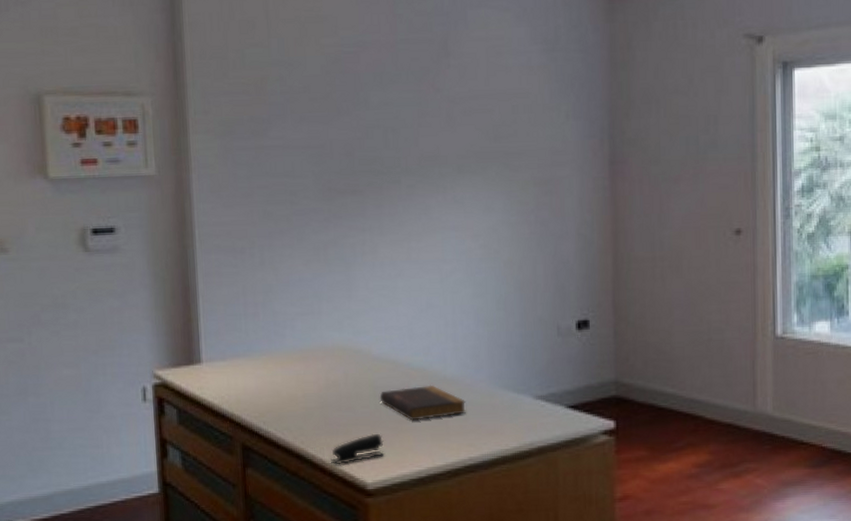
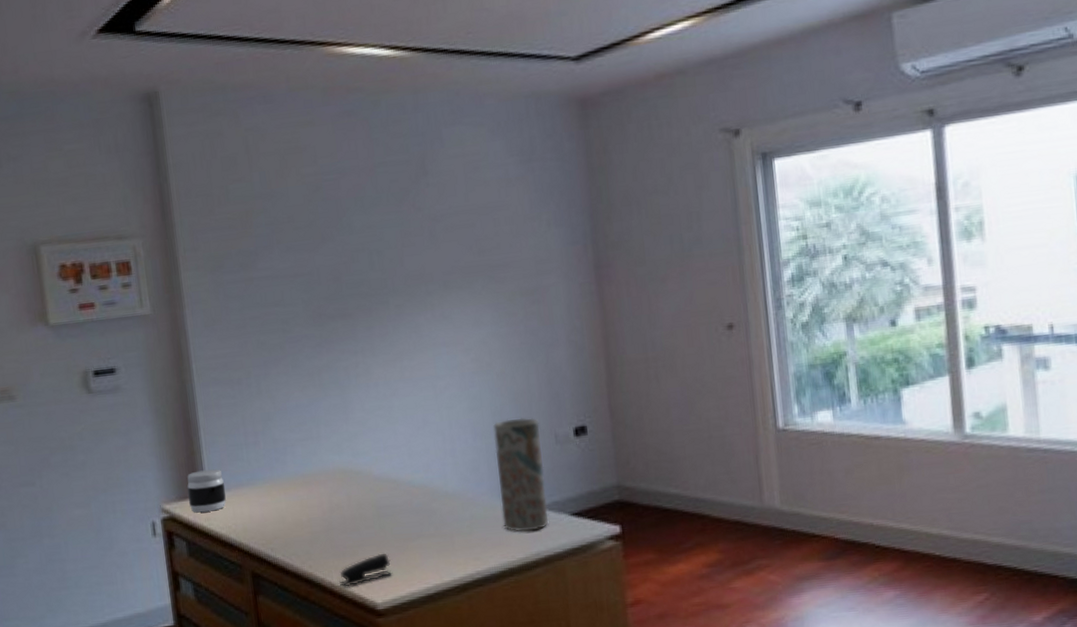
jar: none [181,338,221,381] -> present [187,469,226,513]
book: present [379,385,467,421] -> none [383,501,471,538]
vase: none [497,307,545,421] -> present [493,417,549,532]

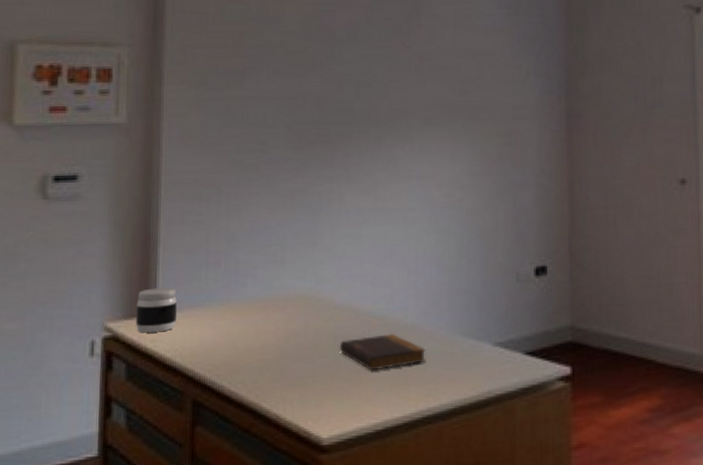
stapler: present [338,553,392,587] -> none [284,385,341,420]
book: none [383,501,471,538] -> present [339,333,426,371]
vase: present [493,417,549,532] -> none [458,254,503,369]

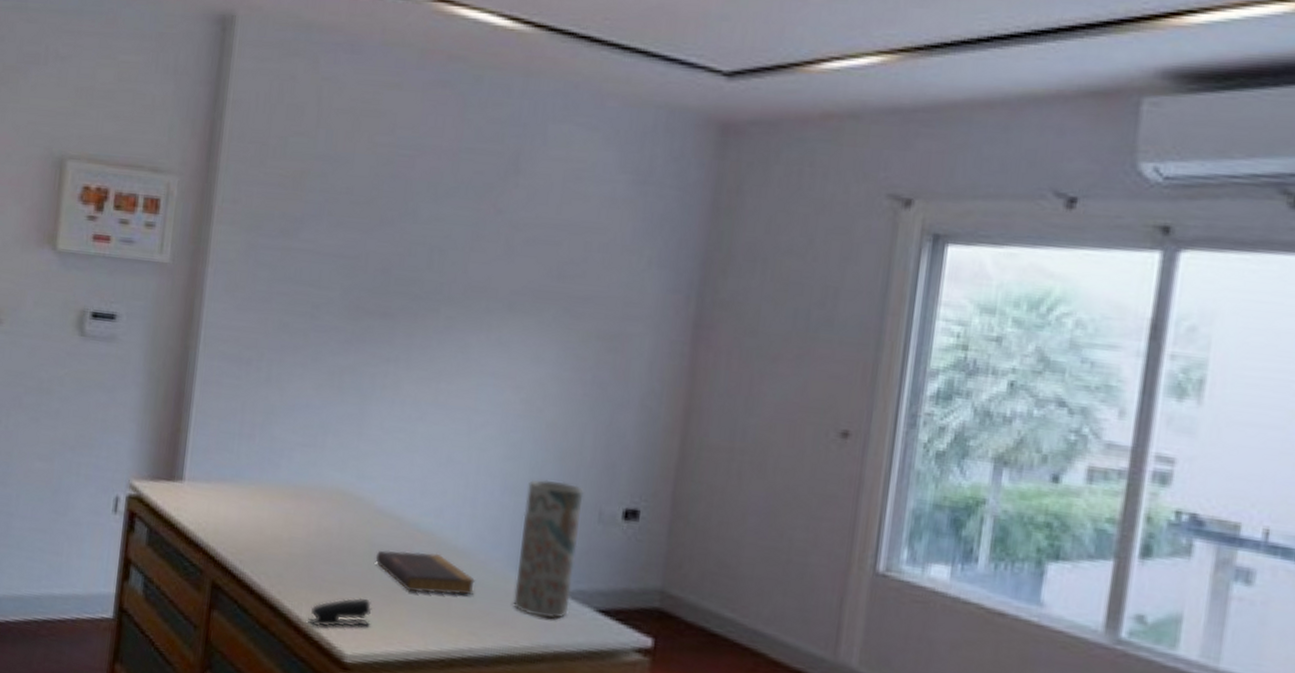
jar: present [135,287,178,333] -> none [161,451,206,502]
stapler: none [284,385,341,420] -> present [306,597,372,627]
vase: none [458,254,503,369] -> present [513,479,584,619]

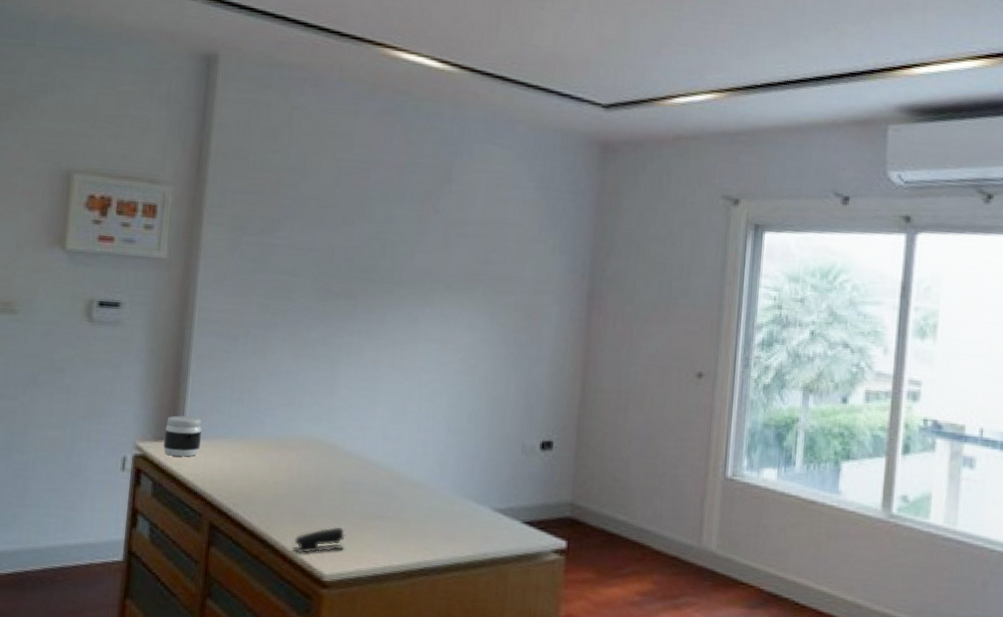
jar: none [161,451,206,502] -> present [163,415,202,457]
book: present [375,550,476,595] -> none [346,486,429,519]
vase: present [513,479,584,619] -> none [458,422,510,532]

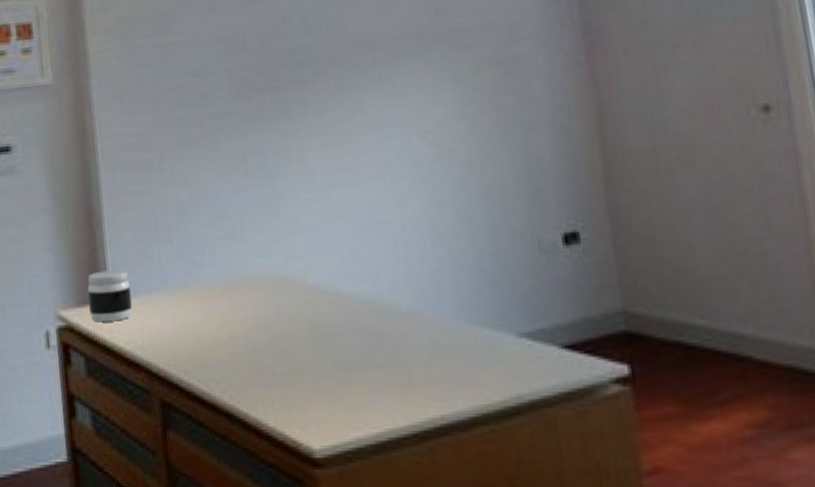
stapler: present [291,526,345,554] -> none [266,384,332,426]

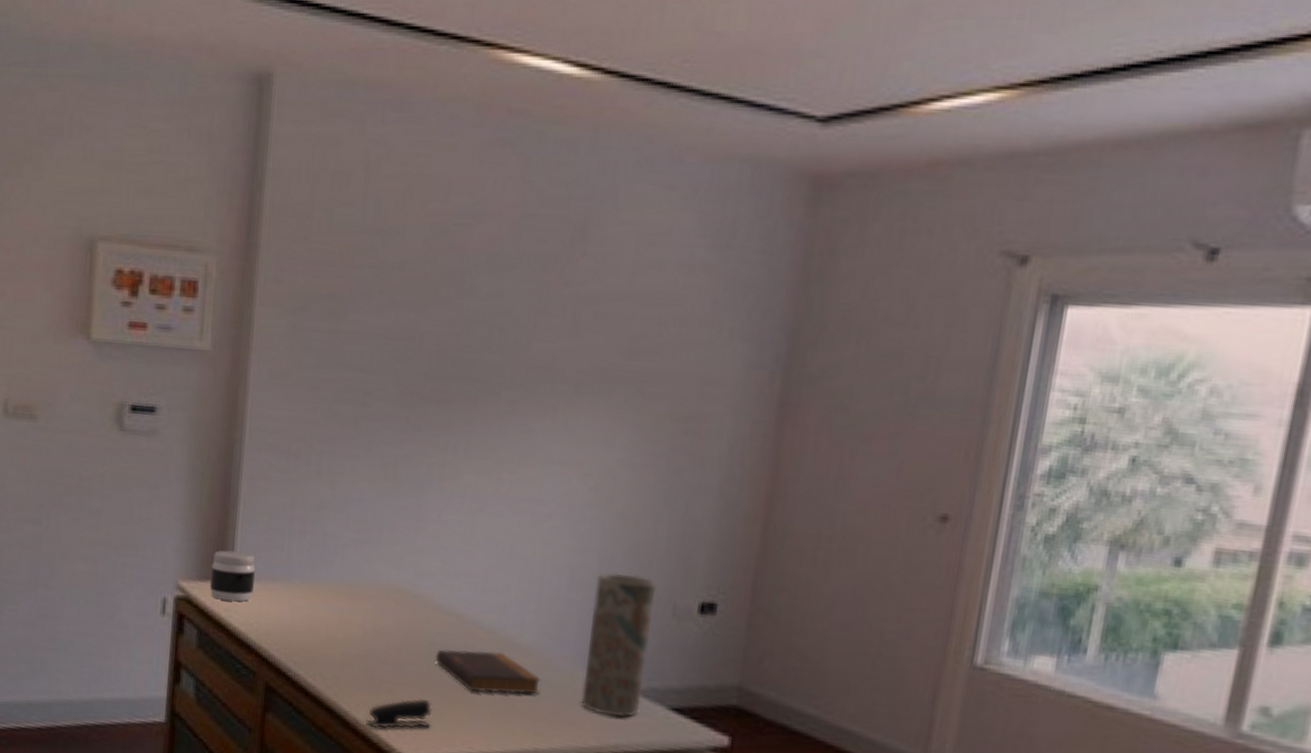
stapler: none [266,384,332,426] -> present [364,698,433,729]
book: none [321,321,432,368] -> present [435,649,542,694]
vase: none [458,219,533,367] -> present [581,572,657,718]

